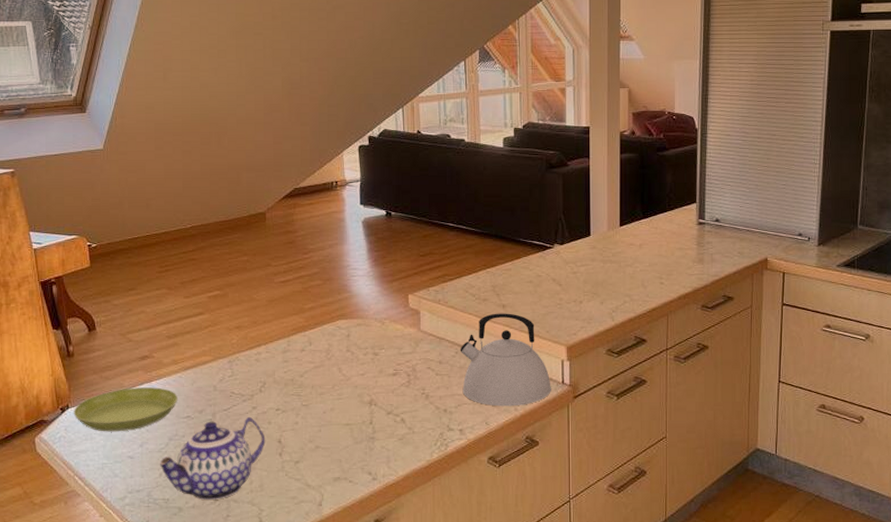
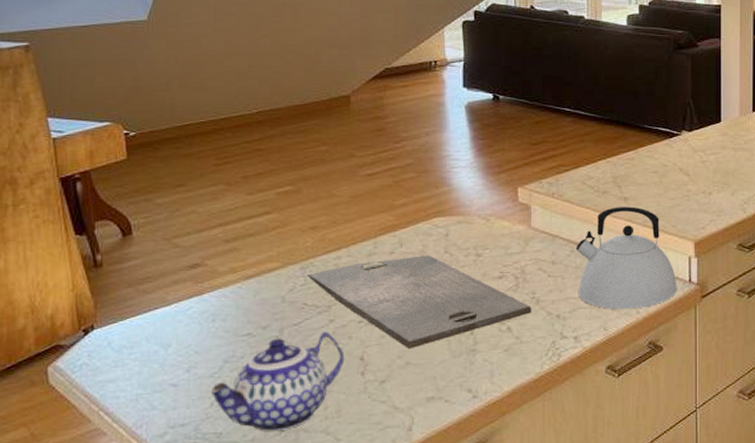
saucer: present [73,387,178,432] -> none [100,301,236,356]
cutting board: none [234,353,422,435] -> present [308,255,532,350]

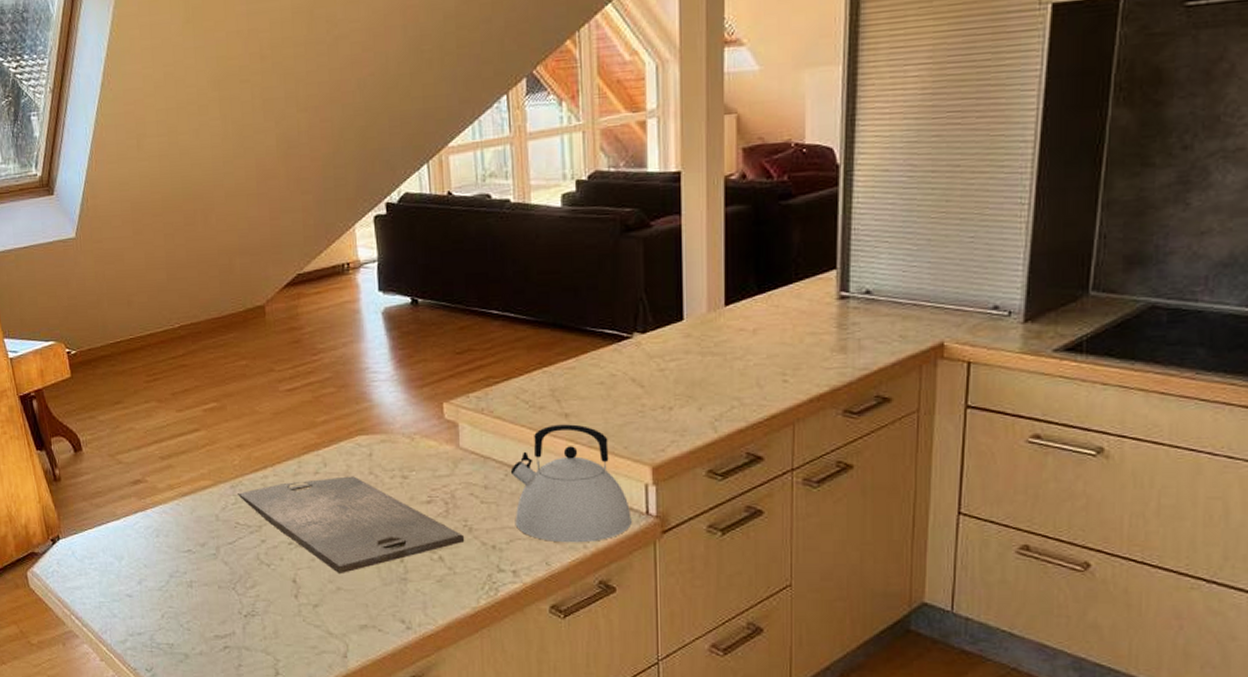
teapot: present [211,331,345,431] -> none [161,551,278,646]

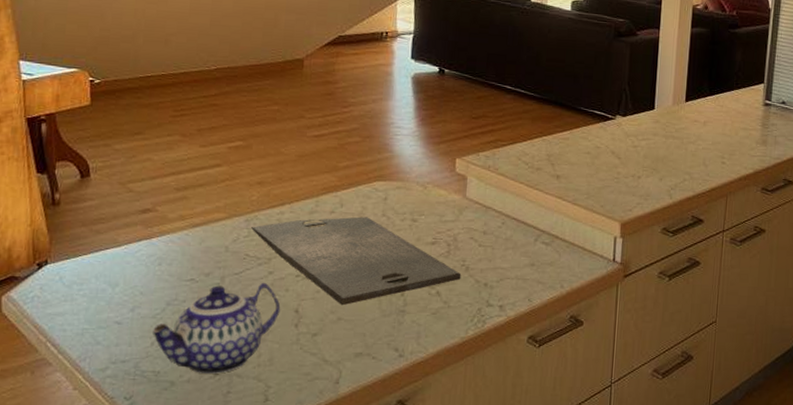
teapot: none [161,551,278,646] -> present [153,282,281,374]
kettle: present [510,424,632,543] -> none [506,183,601,283]

